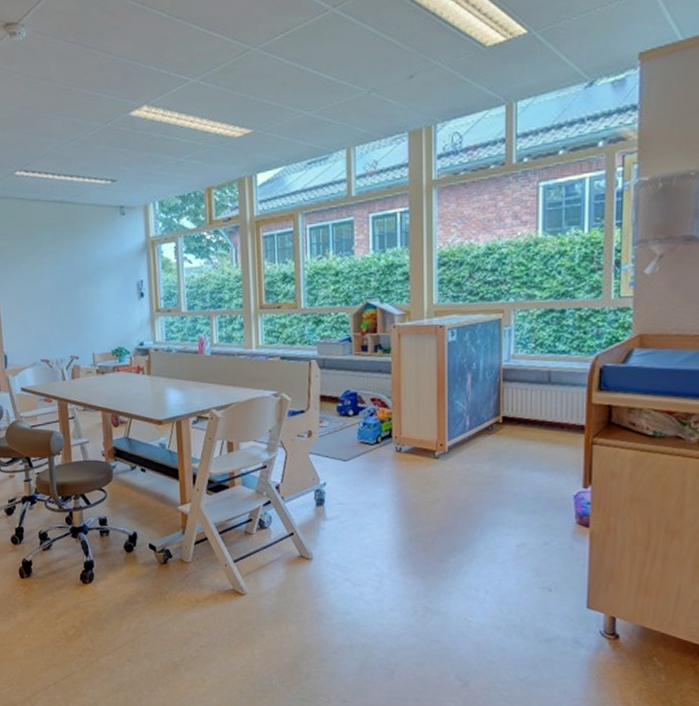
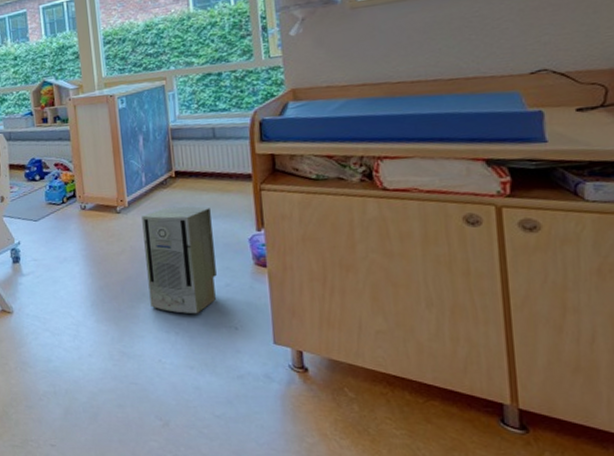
air purifier: none [462,455,536,573] -> present [142,206,217,314]

